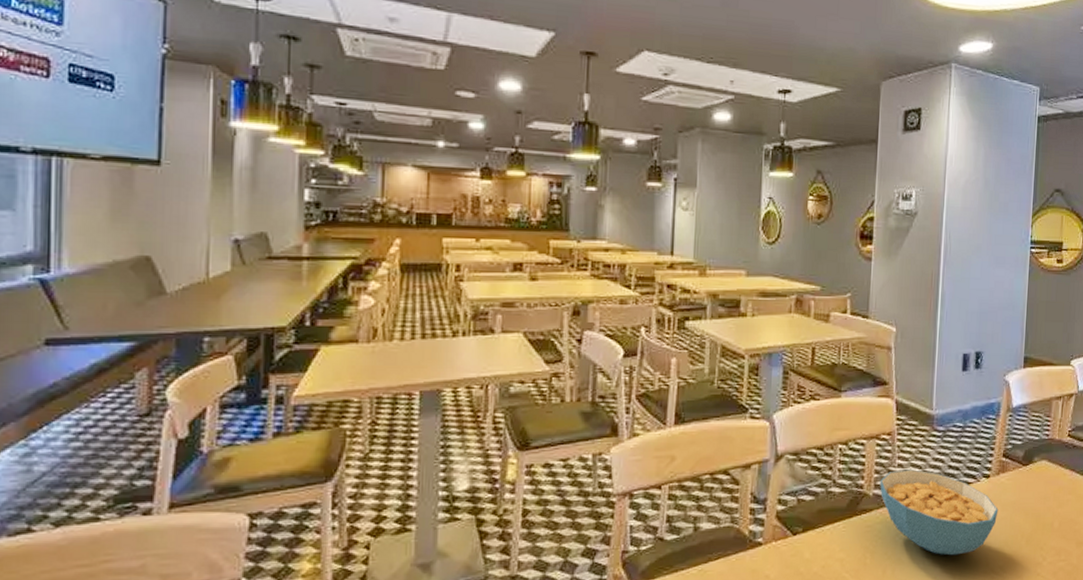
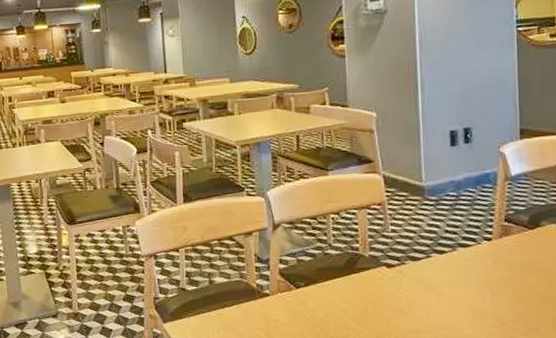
cereal bowl: present [880,469,999,556] -> none [375,234,505,309]

